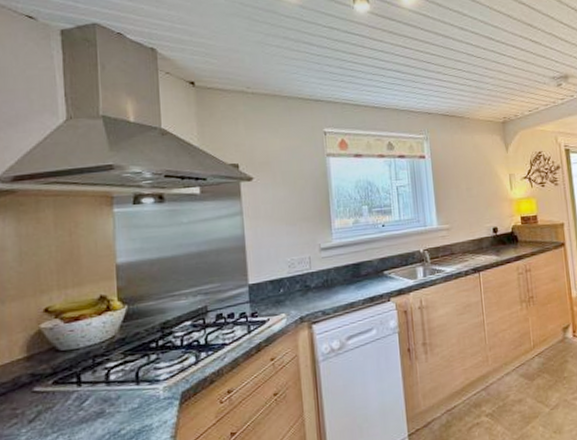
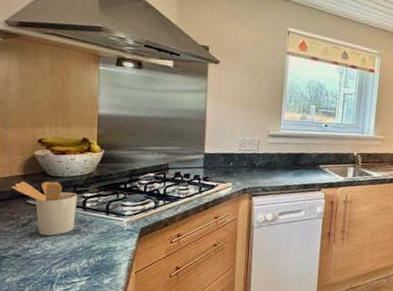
utensil holder: none [11,356,98,430] -> present [11,181,77,236]

